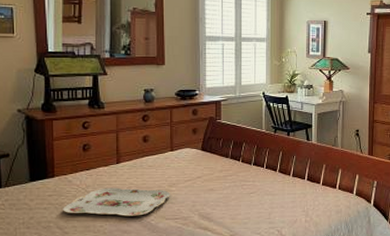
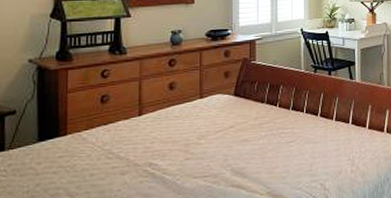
serving tray: present [63,187,170,216] -> none [75,143,199,178]

